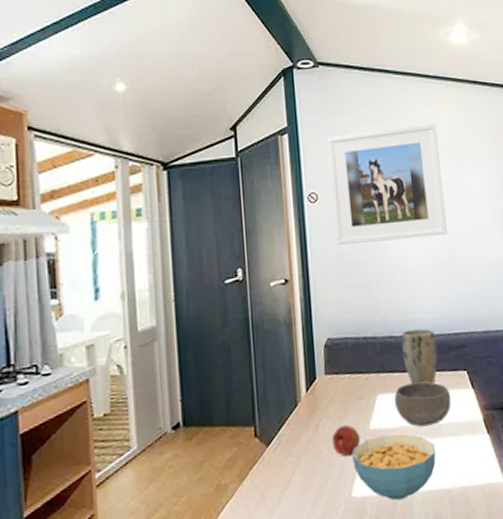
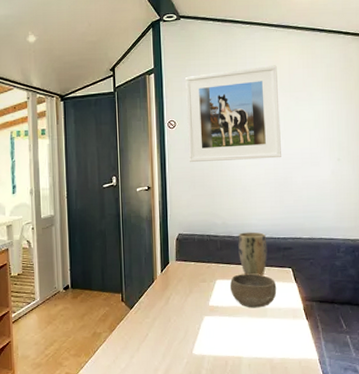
fruit: present [332,424,361,457] -> none [179,300,201,324]
cereal bowl: present [352,434,436,500] -> none [195,311,261,361]

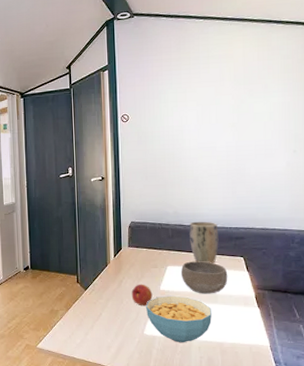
fruit: none [179,300,201,324] -> present [131,284,153,306]
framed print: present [185,65,281,162] -> none [139,58,234,154]
cereal bowl: none [195,311,261,361] -> present [146,295,212,342]

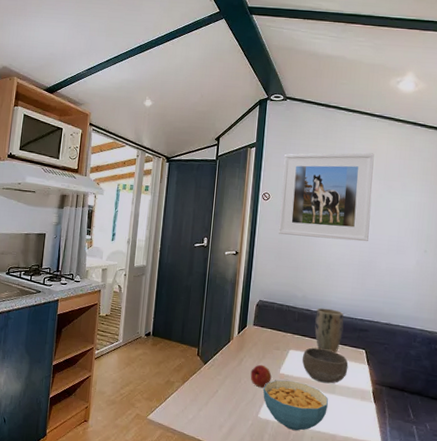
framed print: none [139,58,234,154] -> present [278,152,374,242]

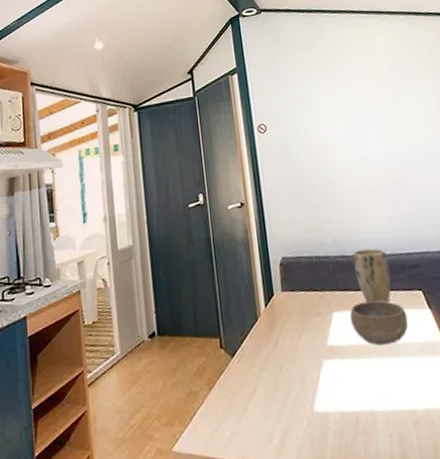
fruit: present [250,364,272,388] -> none [291,340,319,372]
cereal bowl: present [263,380,328,431] -> none [312,351,397,418]
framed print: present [278,152,374,242] -> none [273,54,392,170]

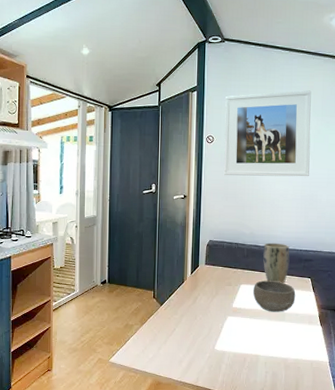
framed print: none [273,54,392,170] -> present [223,90,311,177]

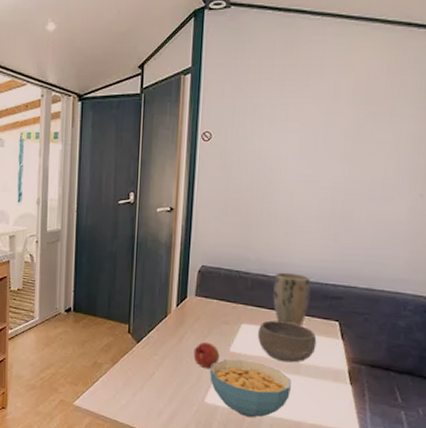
fruit: none [205,301,225,323] -> present [193,341,220,369]
cereal bowl: none [218,313,279,358] -> present [210,359,291,417]
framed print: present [223,90,311,177] -> none [223,69,351,187]

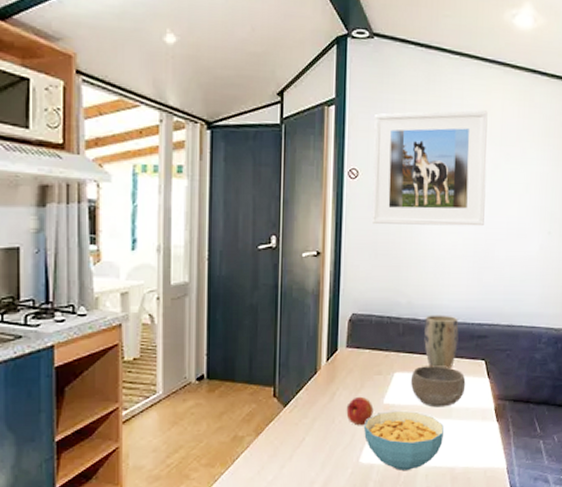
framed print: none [223,69,351,187] -> present [371,110,488,227]

